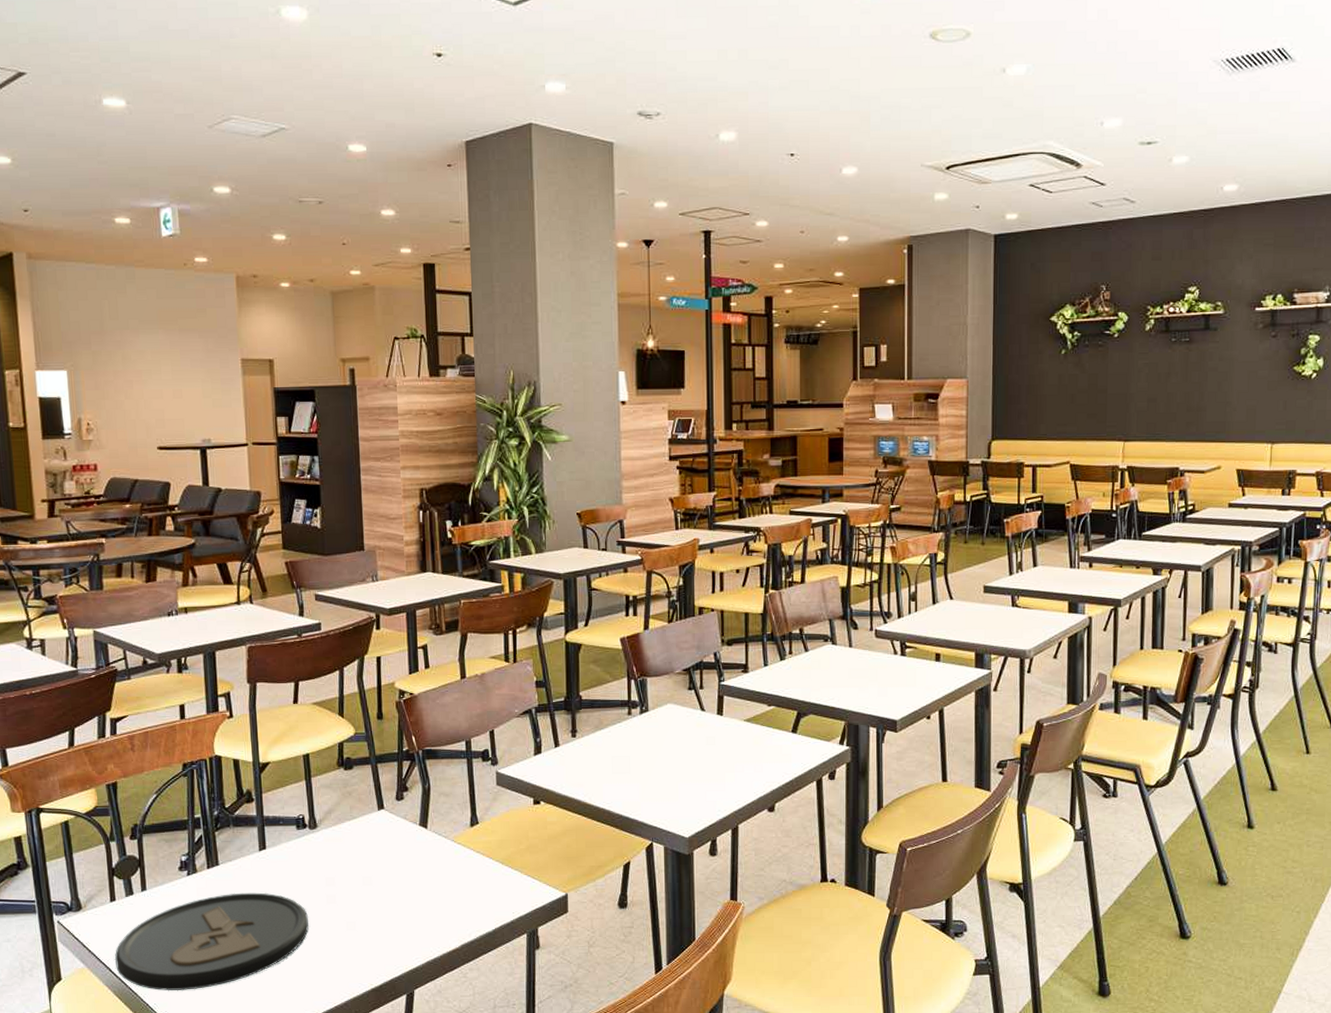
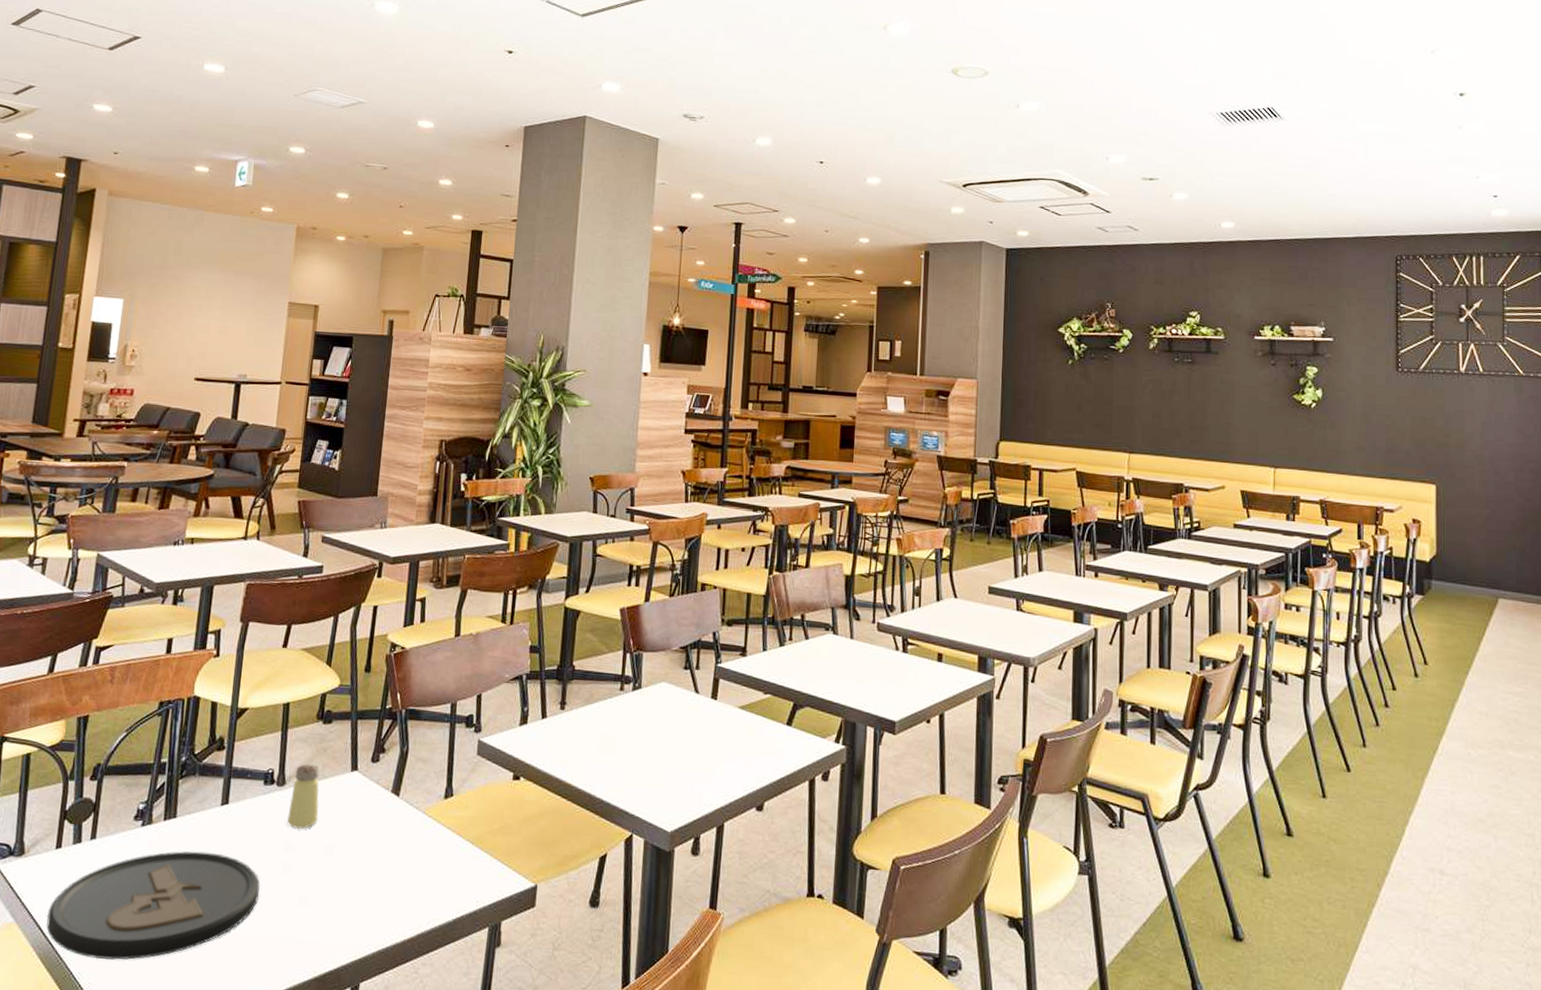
saltshaker: none [324,807,353,865] -> present [287,764,320,829]

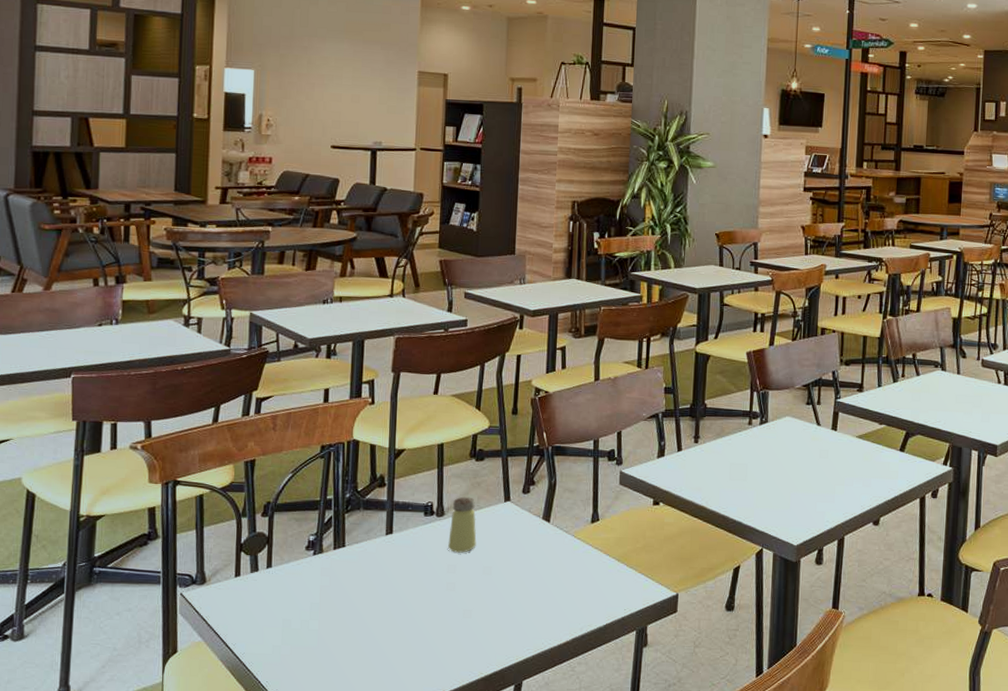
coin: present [46,850,260,960] -> none [232,575,427,670]

